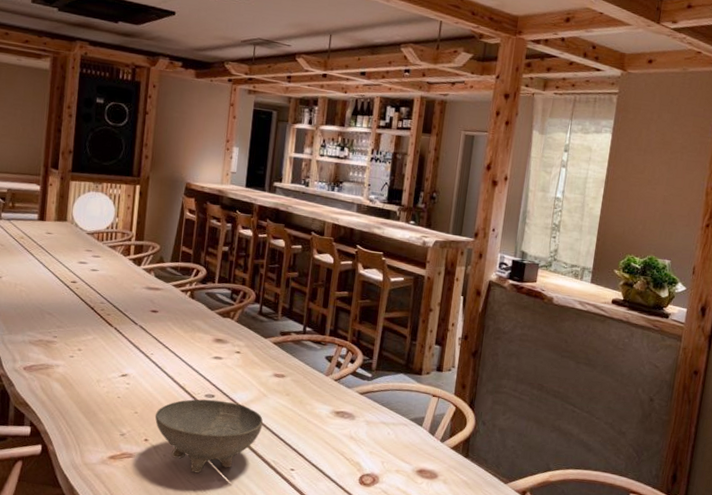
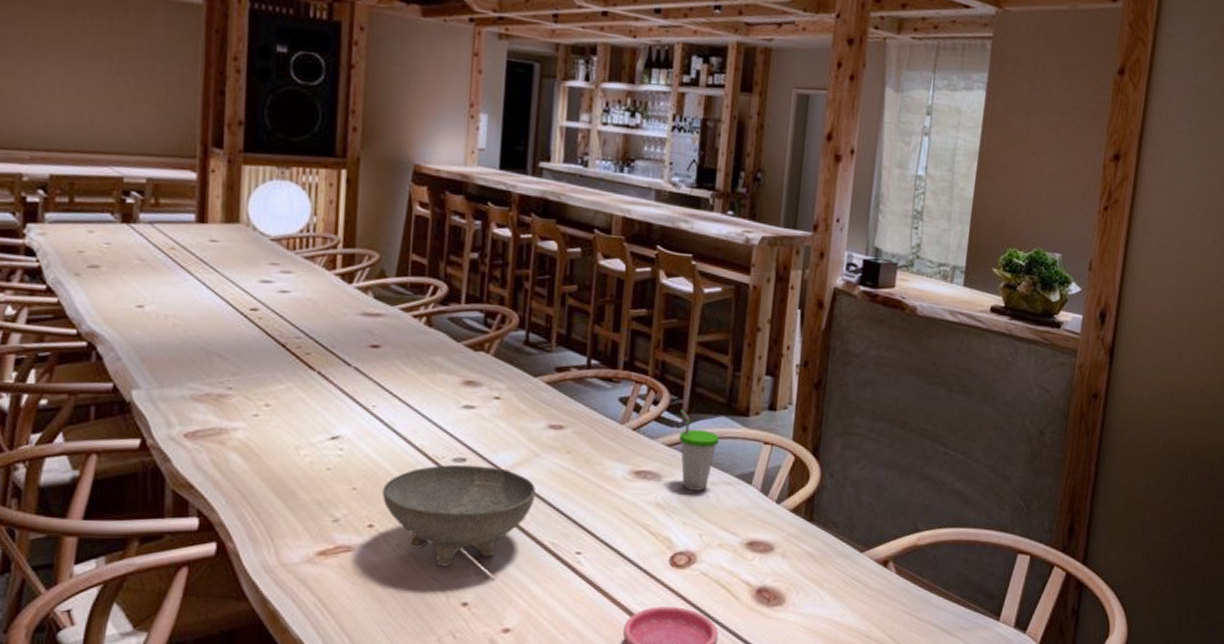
cup: none [369,367,399,429] -> present [679,409,719,491]

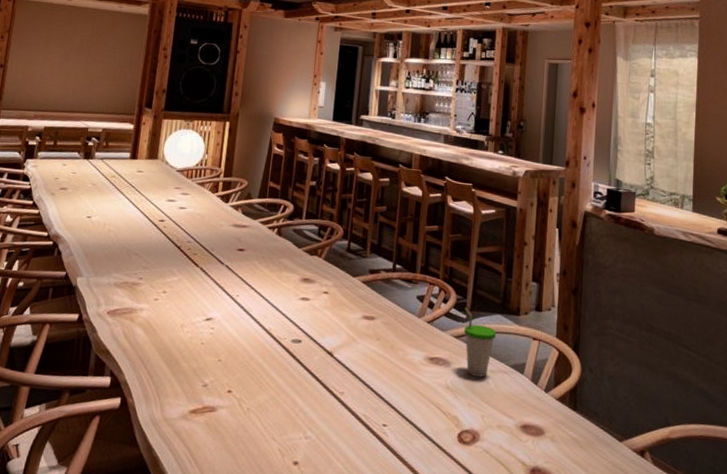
bowl: present [381,464,536,567] -> none [239,344,352,430]

